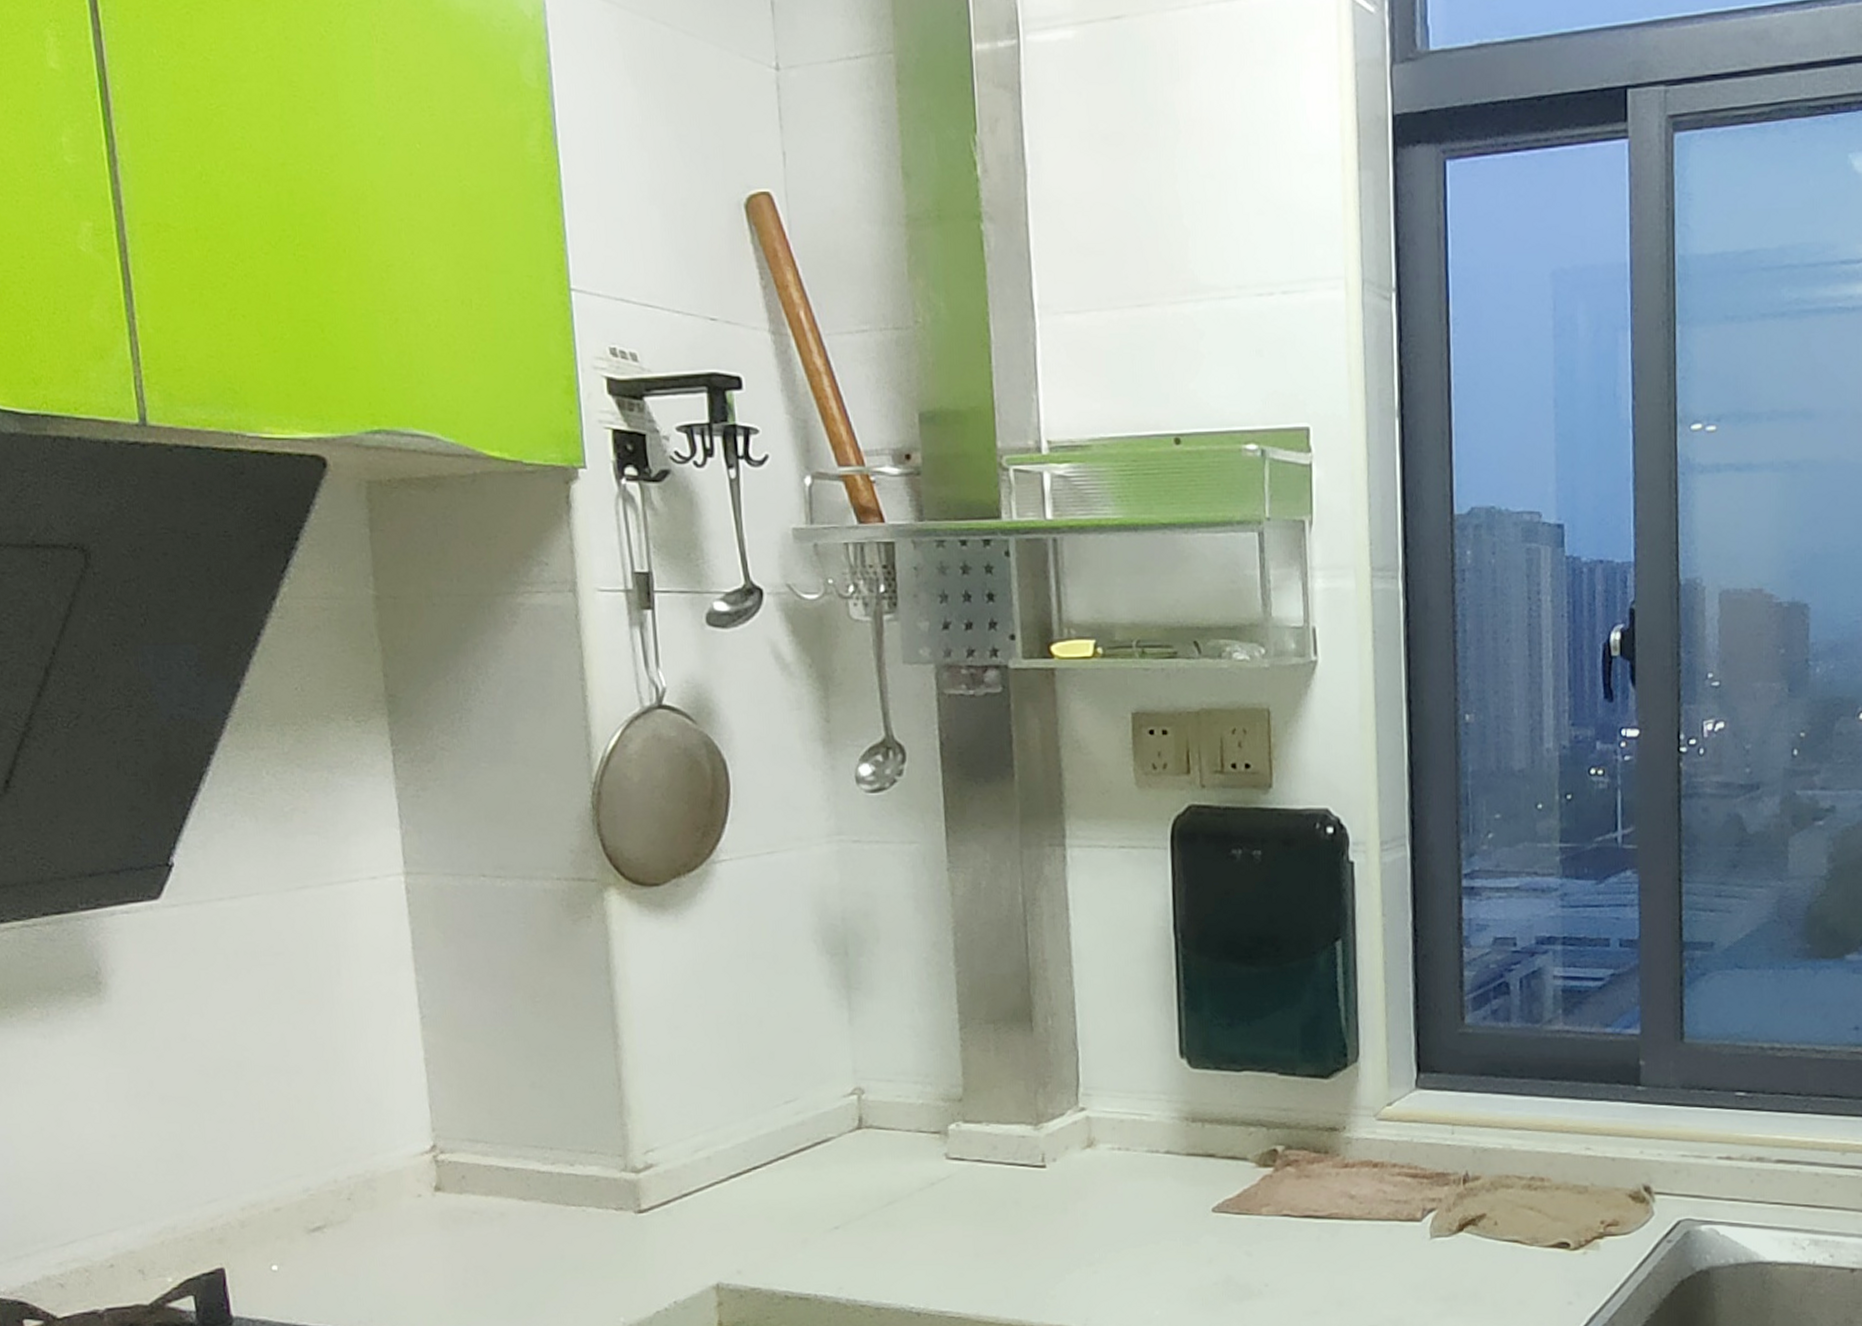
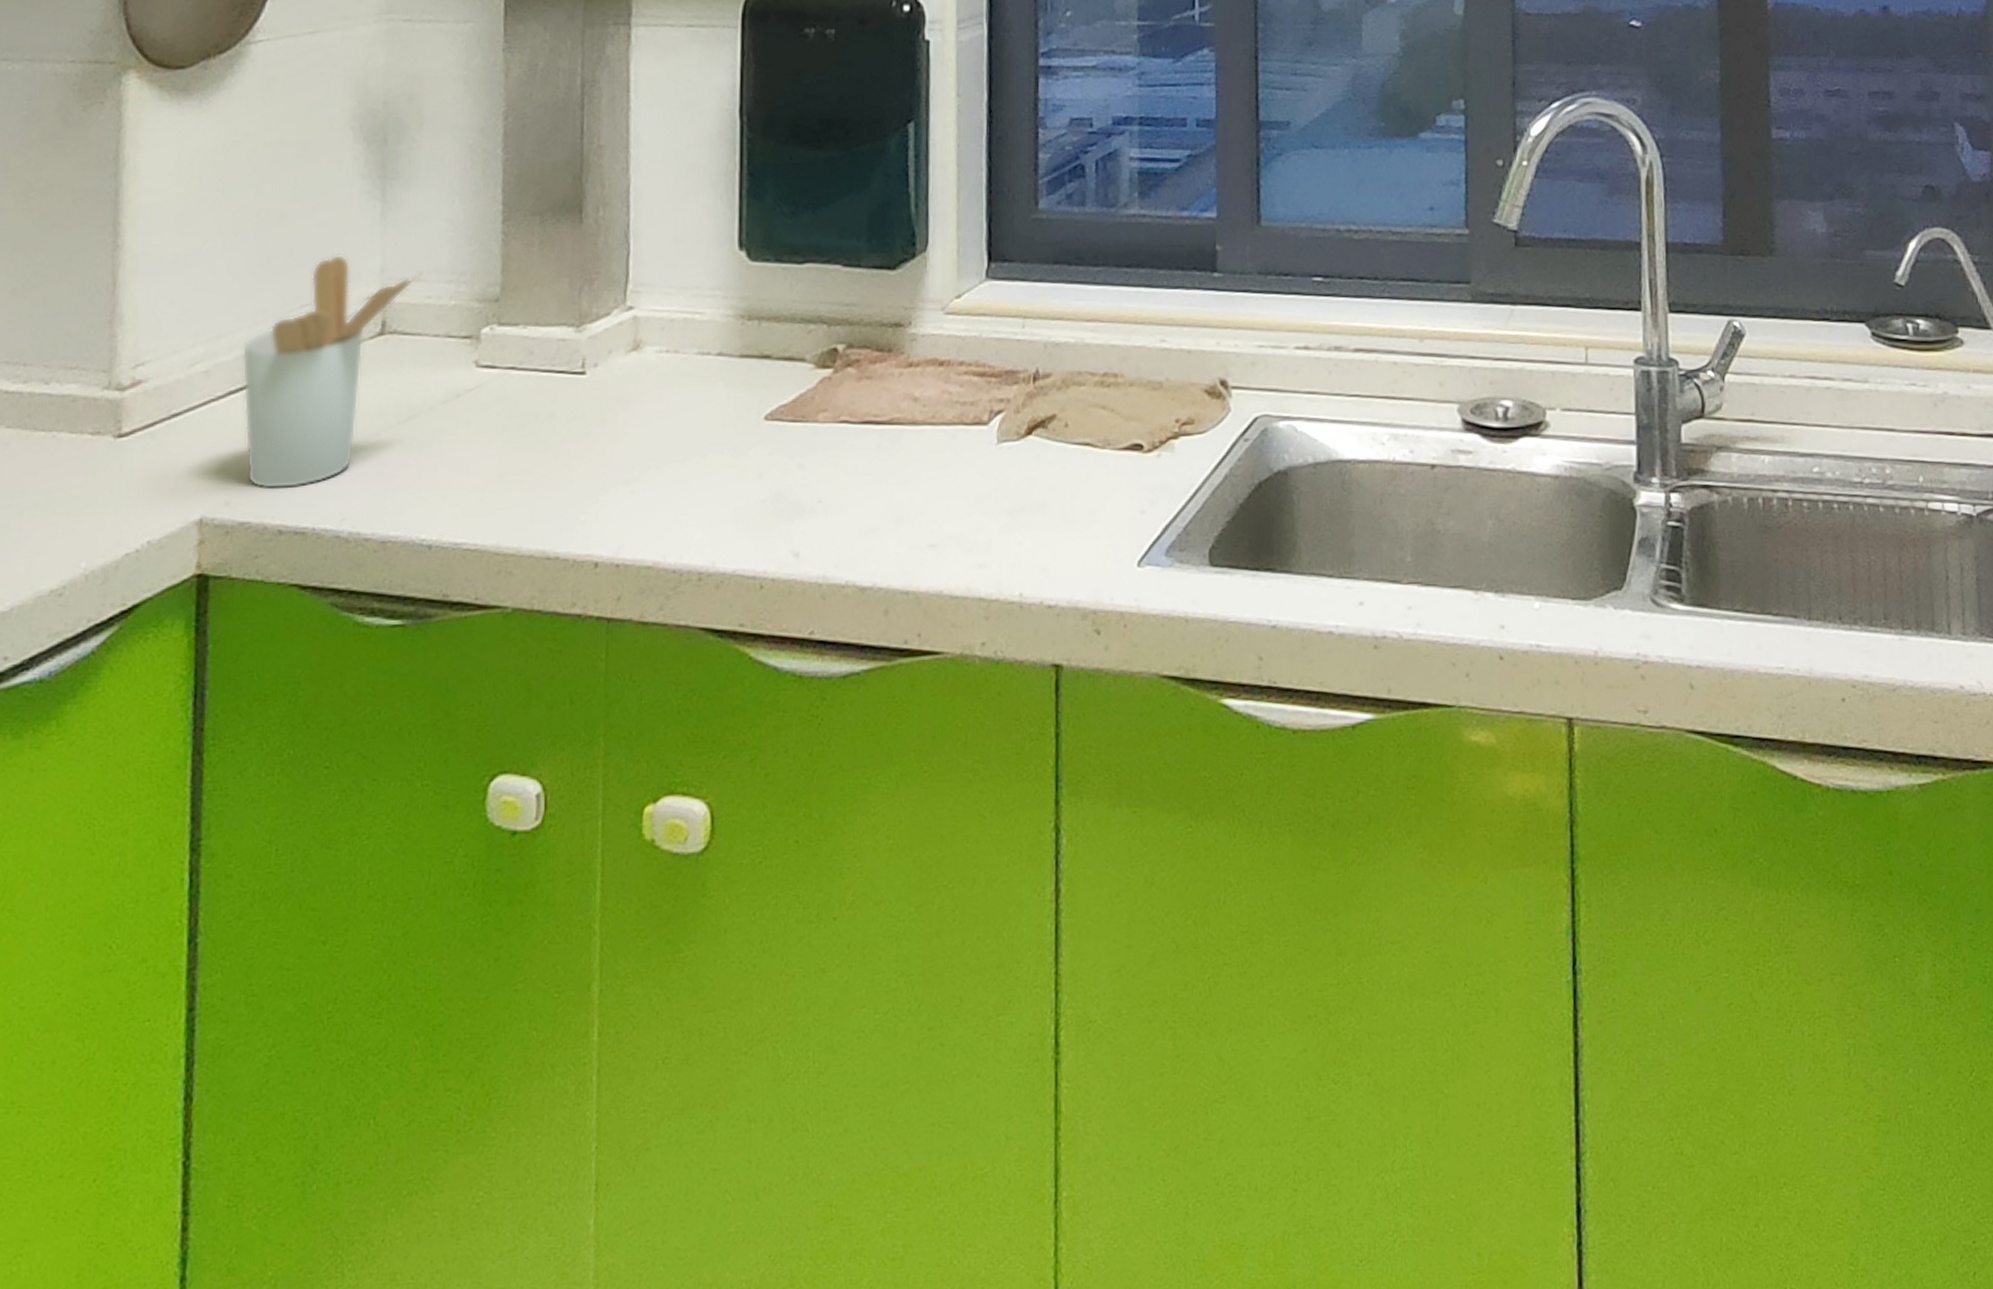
utensil holder: none [737,1056,892,1261] -> present [241,254,423,490]

